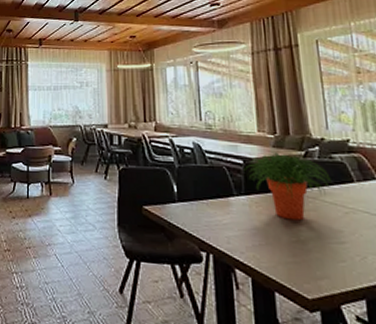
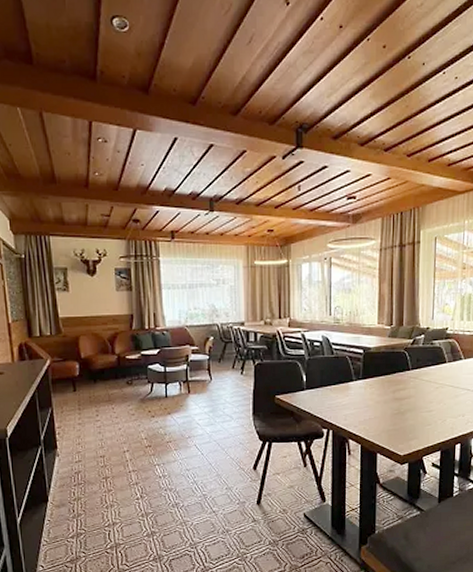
potted plant: present [244,152,331,221] -> none [363,341,430,397]

